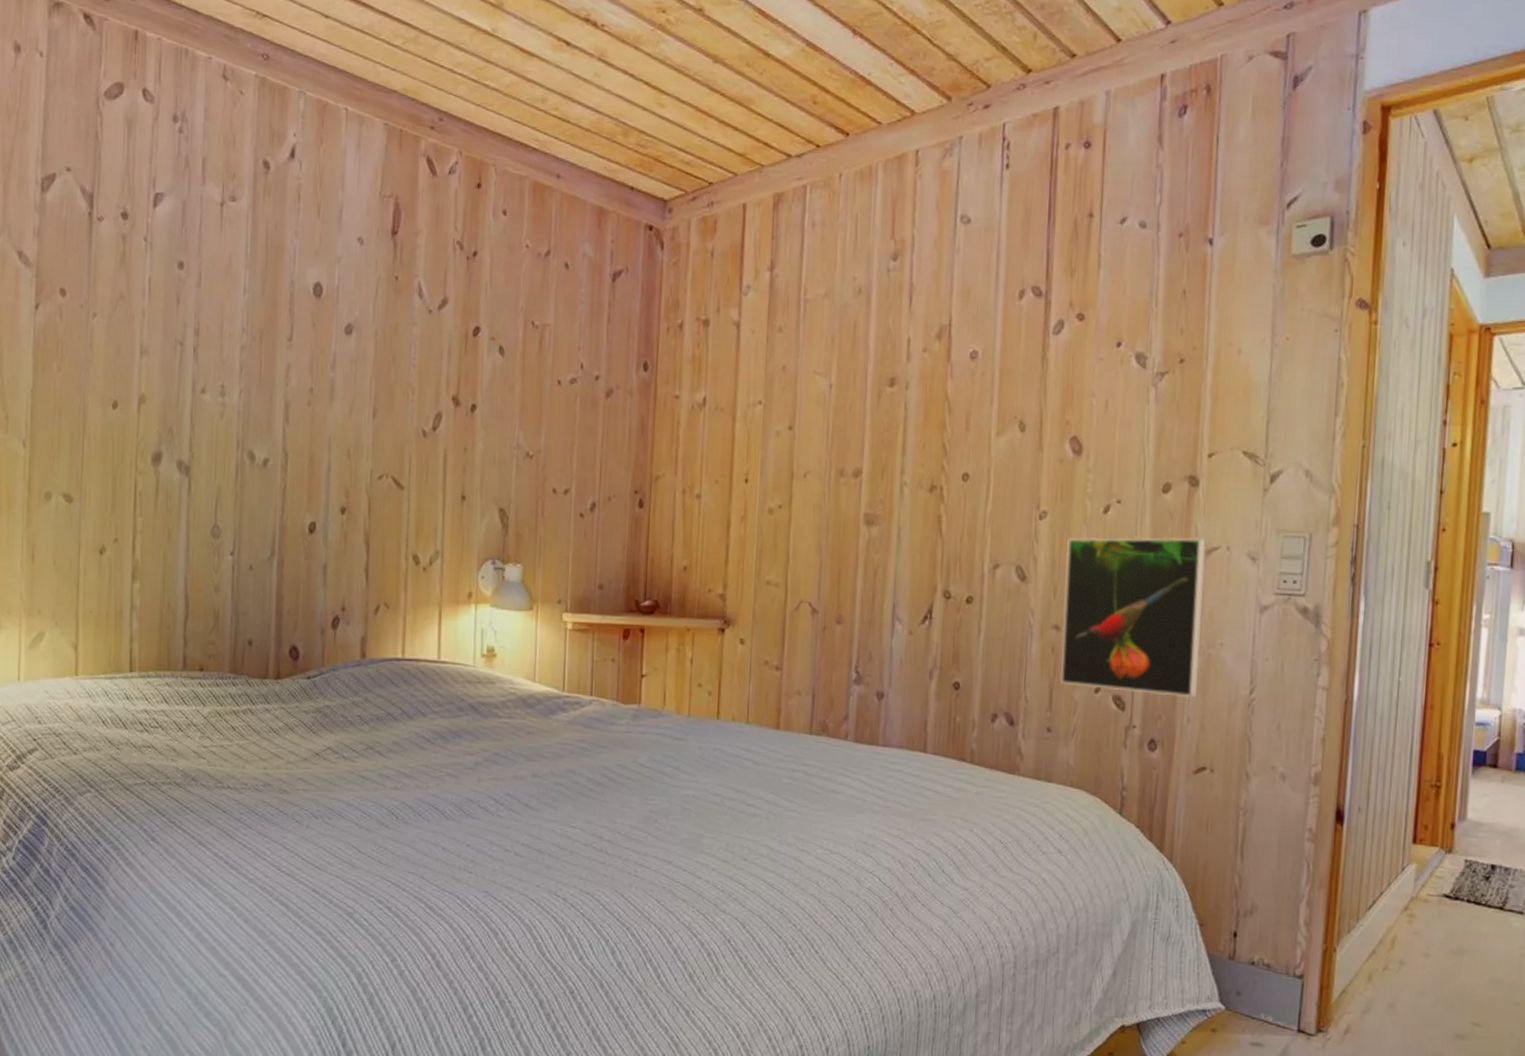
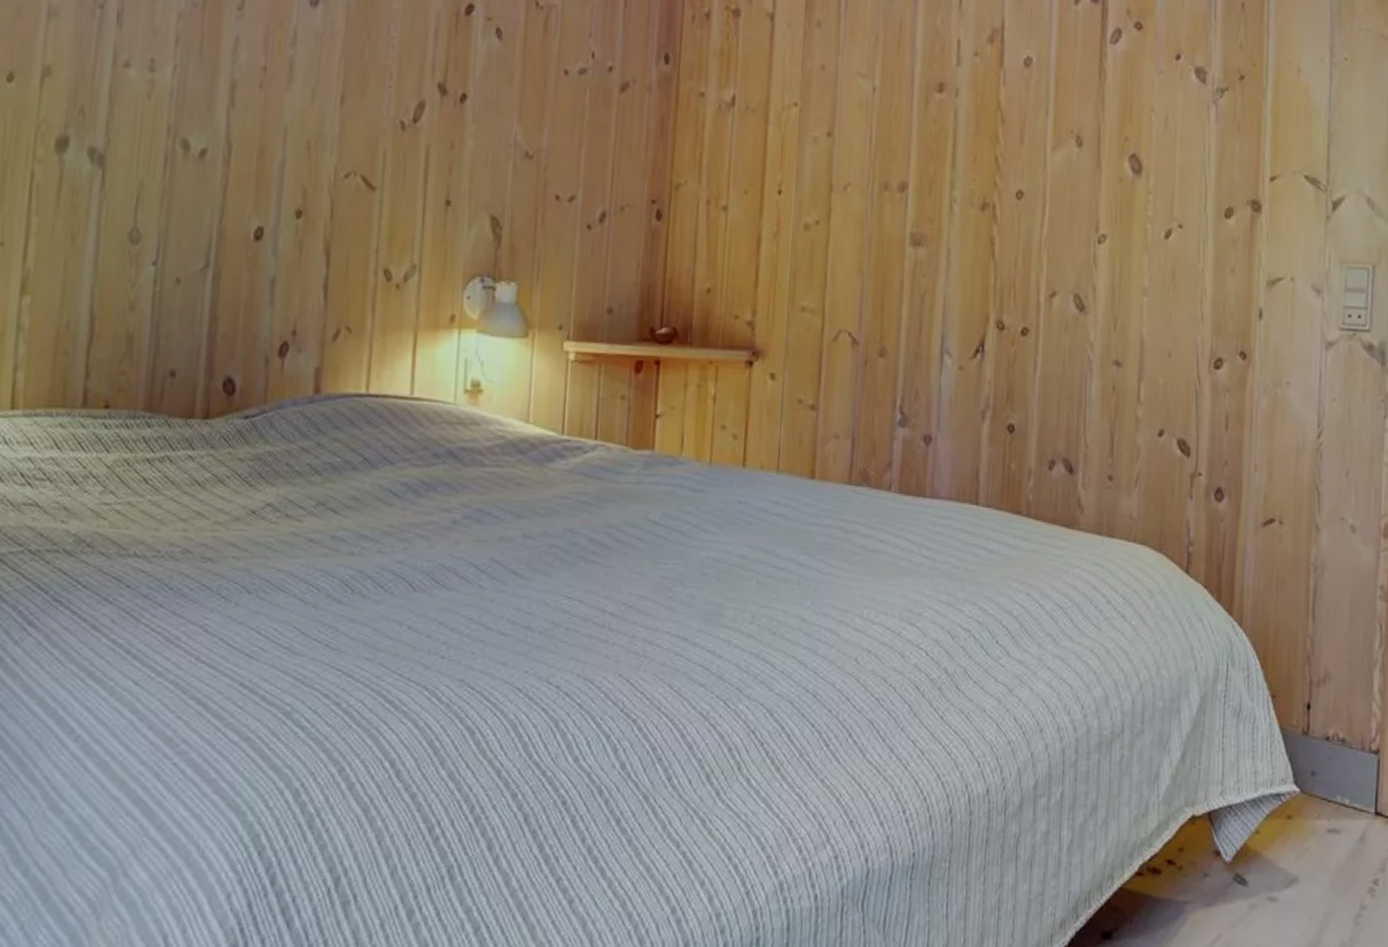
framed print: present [1060,537,1207,698] -> none [1122,264,1271,443]

